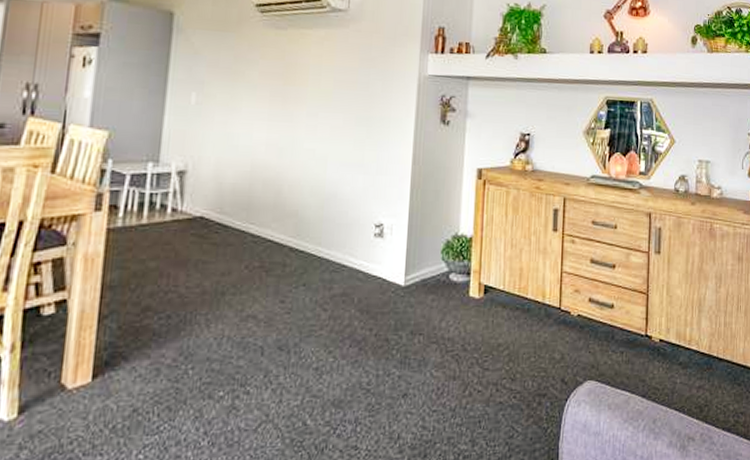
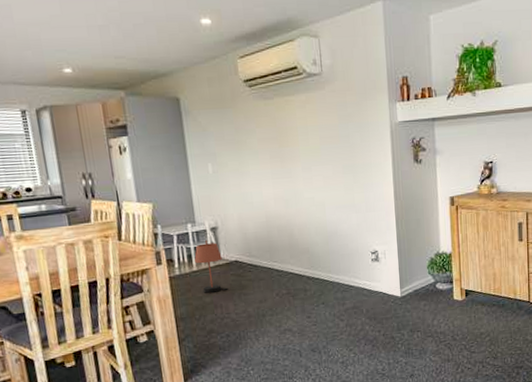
table lamp: none [147,185,184,255] -> present [194,240,229,293]

